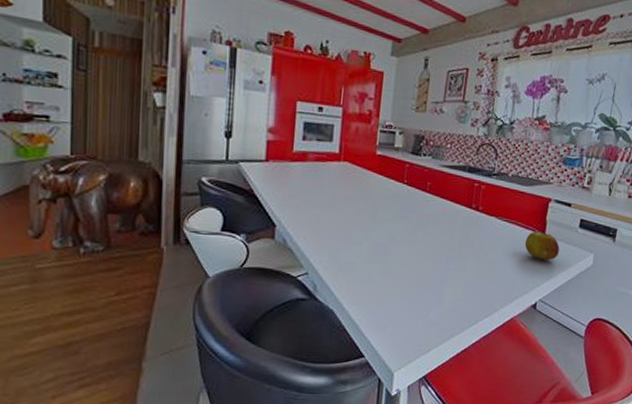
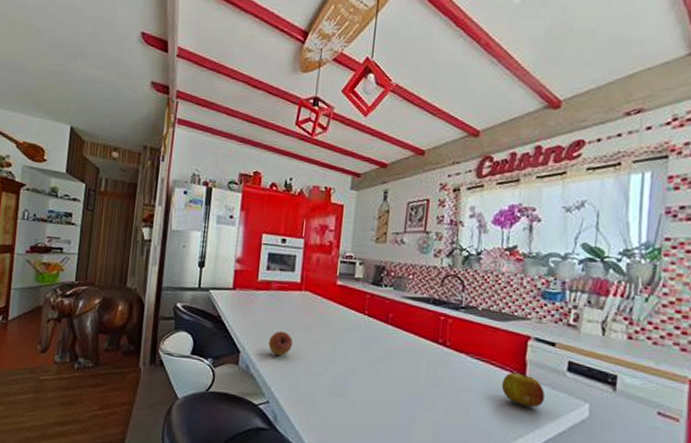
fruit: none [306,202,332,227] -> present [269,330,294,356]

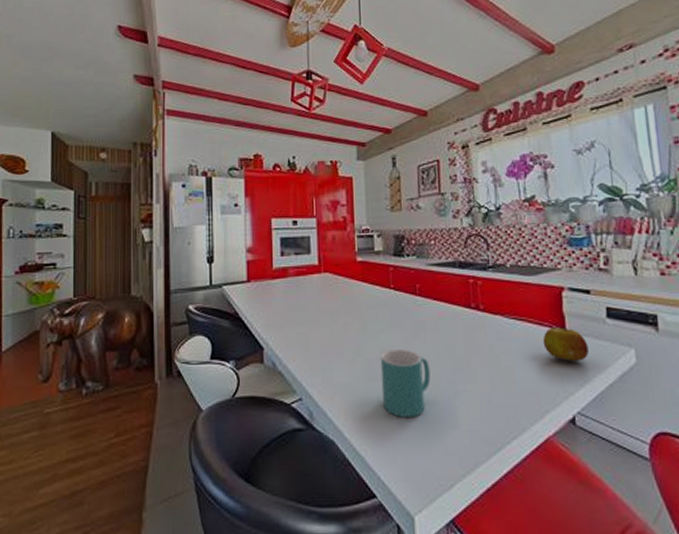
fruit: present [269,330,294,356] -> none [293,319,320,346]
mug: none [342,370,391,434] -> present [380,349,431,417]

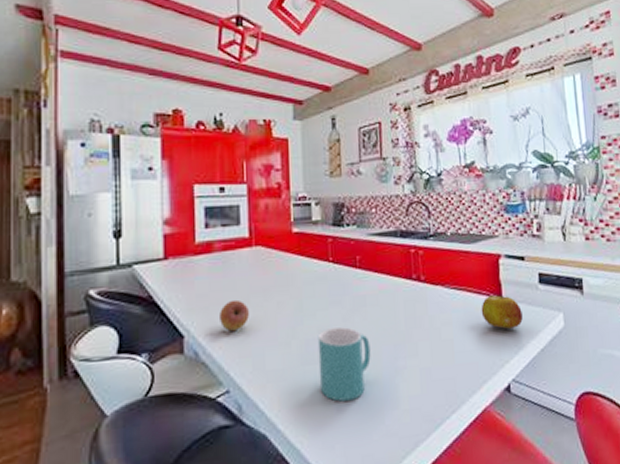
fruit: none [293,319,320,346] -> present [220,299,250,331]

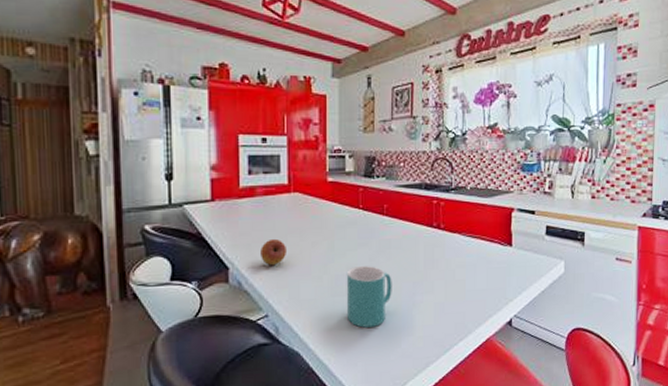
fruit: present [481,295,523,329] -> none [492,243,528,273]

